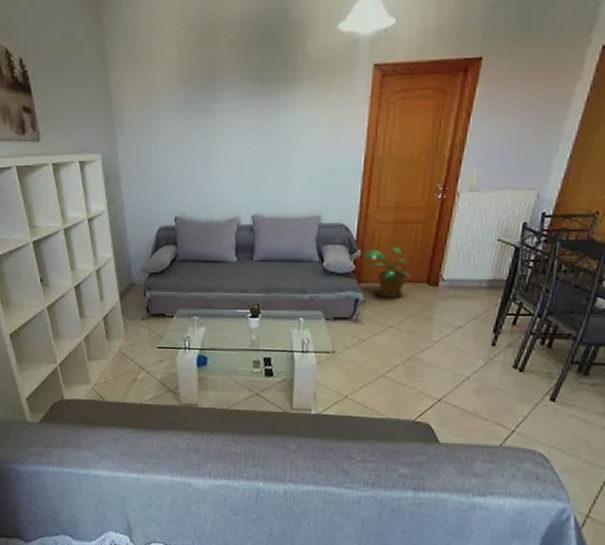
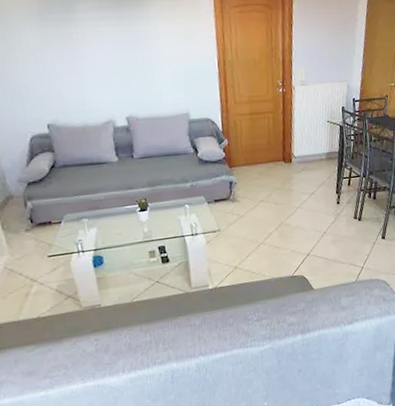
potted plant: present [365,247,411,298] -> none [231,134,270,178]

